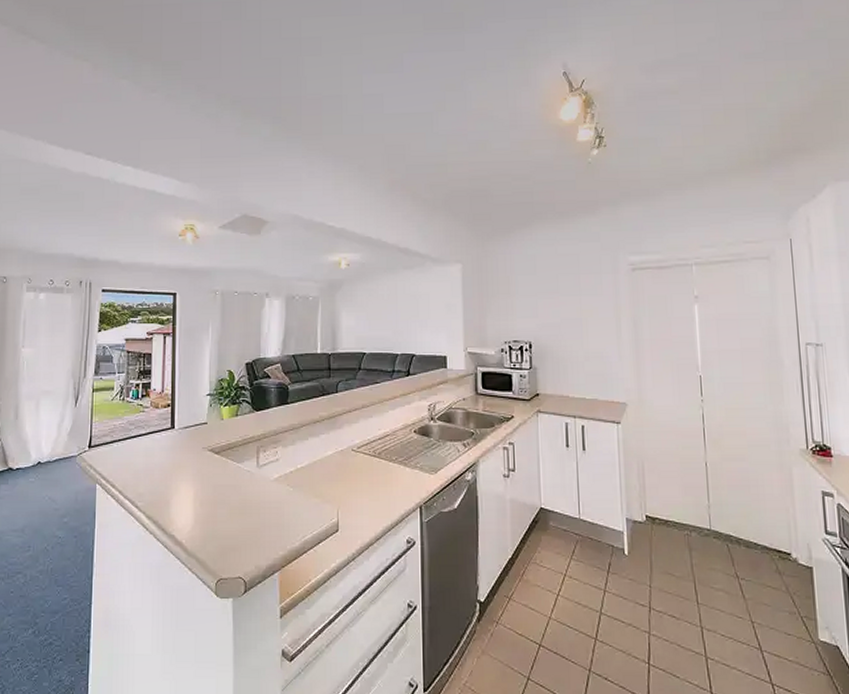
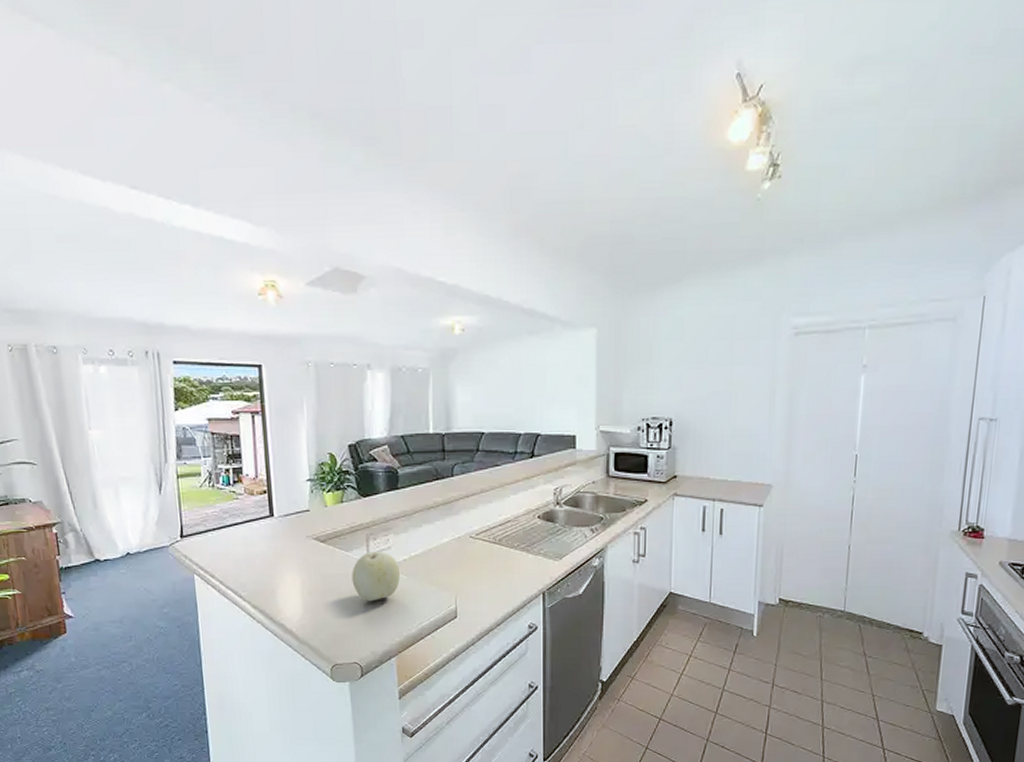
fruit: none [241,462,287,514] -> present [351,550,401,602]

